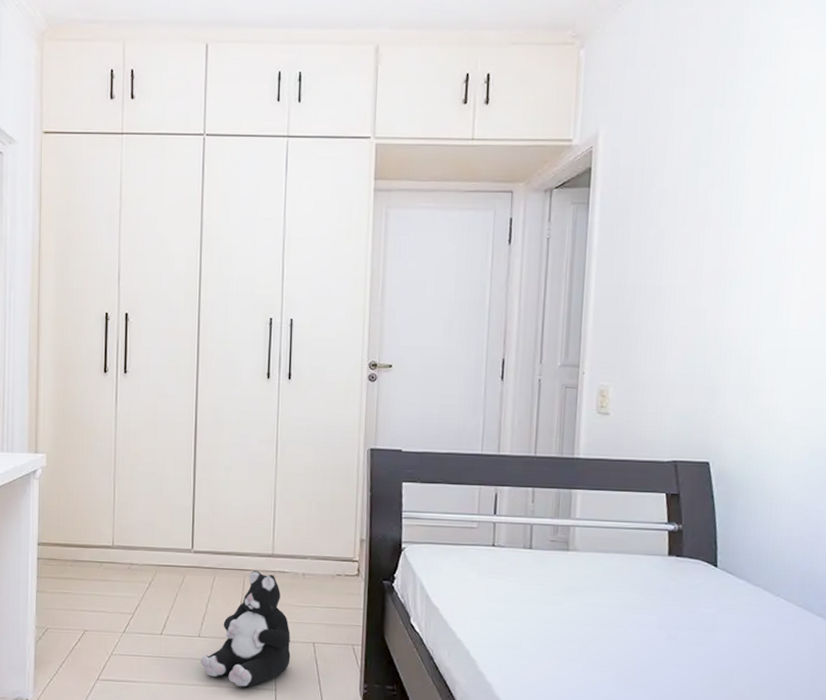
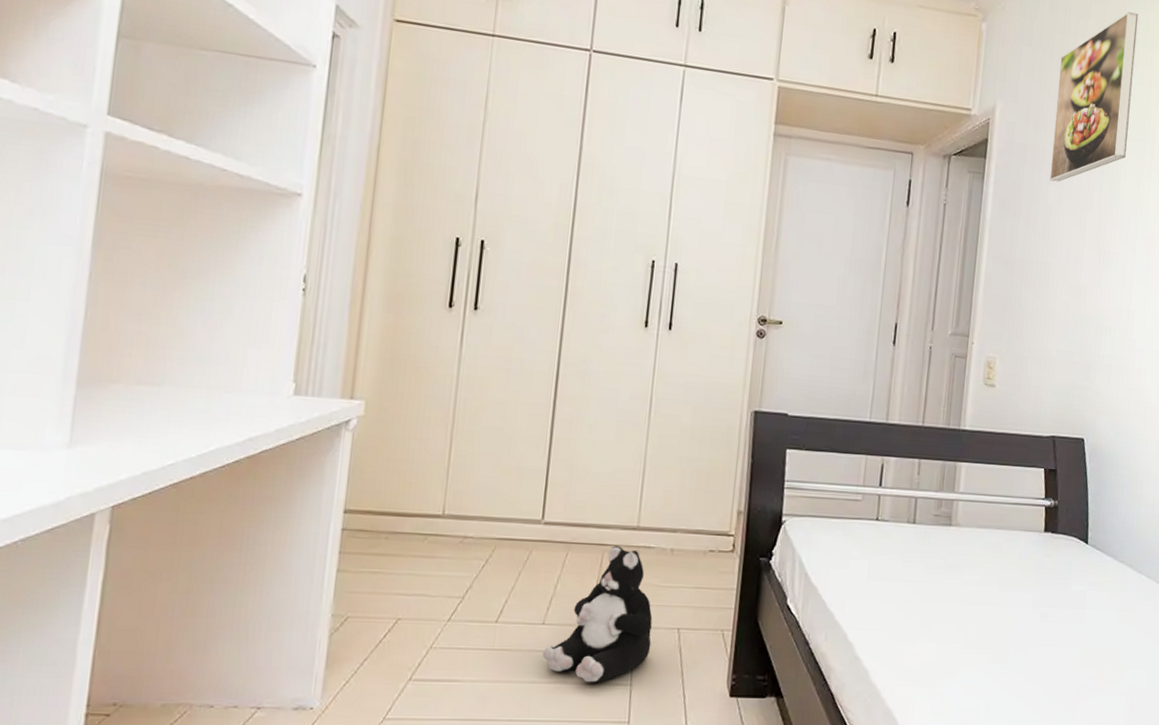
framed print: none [661,11,759,203] -> present [1049,12,1139,182]

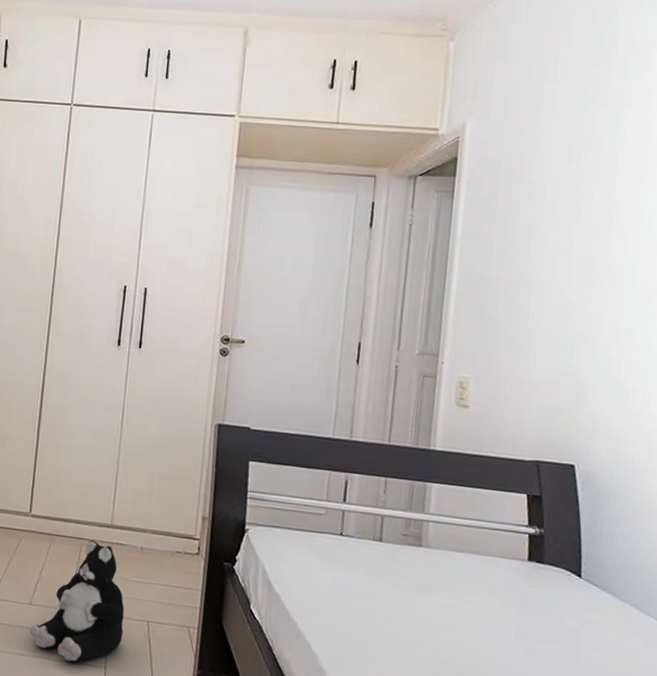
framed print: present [1049,12,1139,182] -> none [528,13,635,197]

